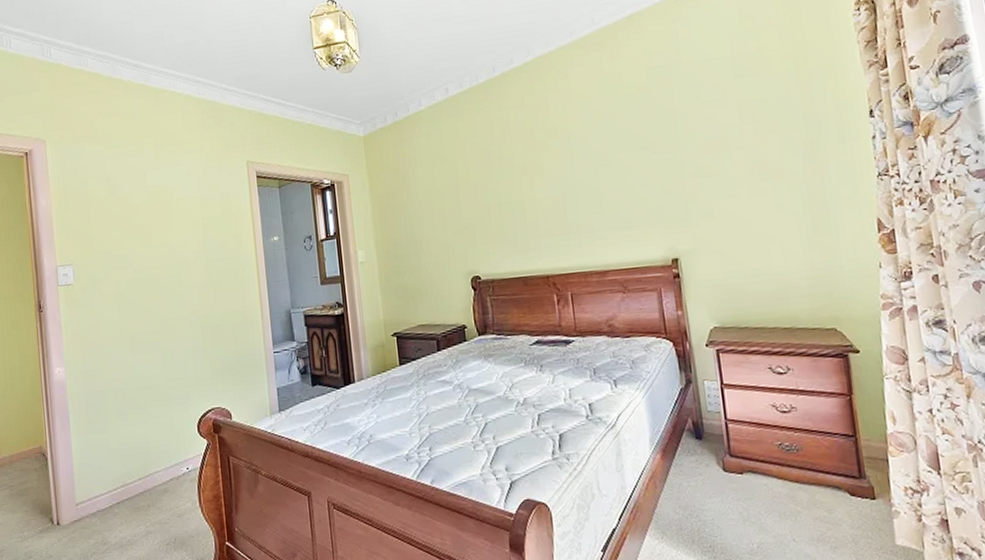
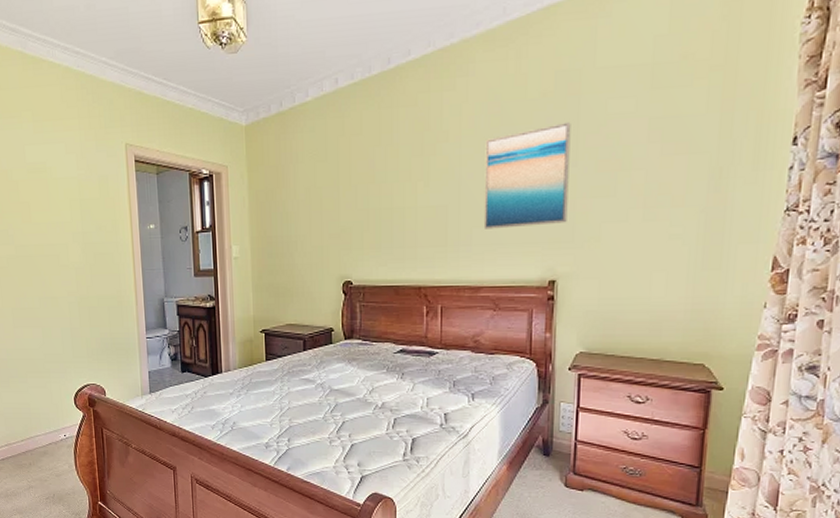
wall art: none [592,112,680,215] -> present [483,122,571,229]

